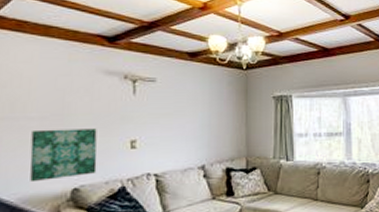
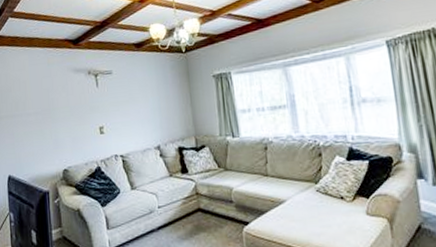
wall art: present [29,128,97,183] -> none [31,119,78,165]

